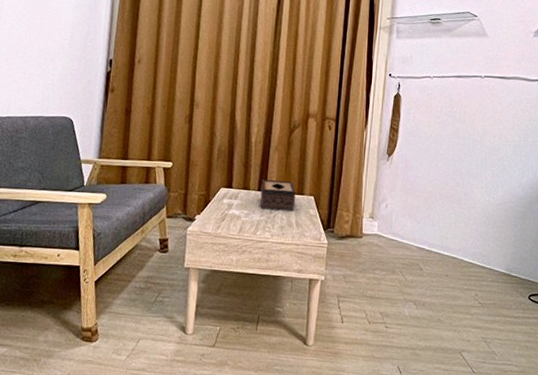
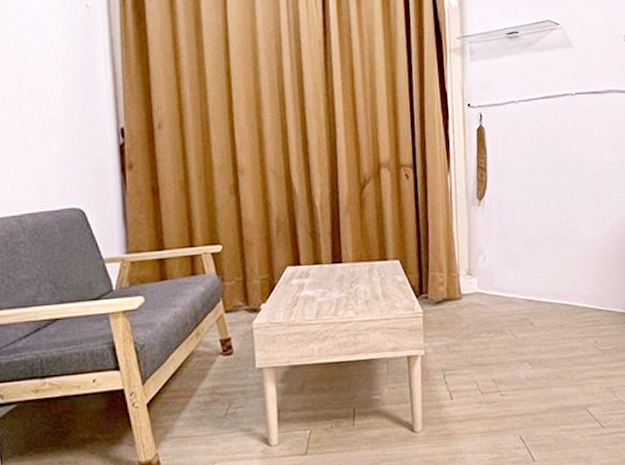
tissue box: present [260,180,296,212] -> none [334,247,379,285]

